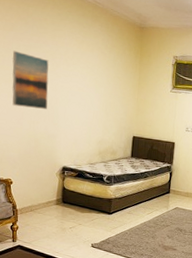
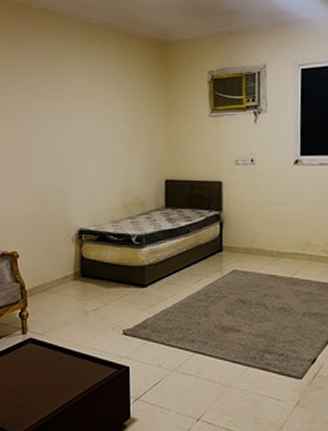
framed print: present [12,50,49,109] -> none [12,94,56,160]

